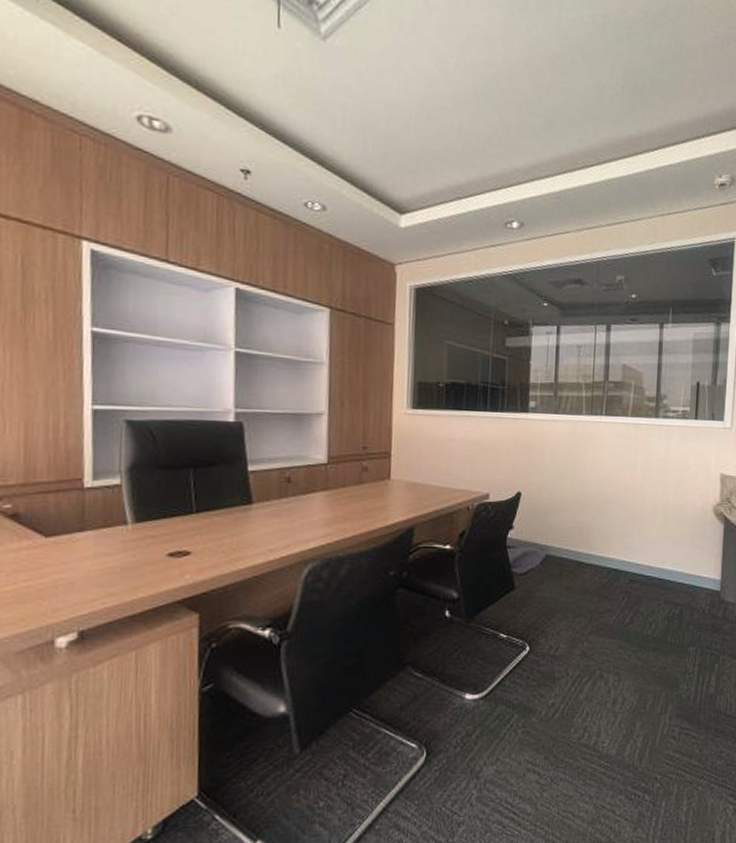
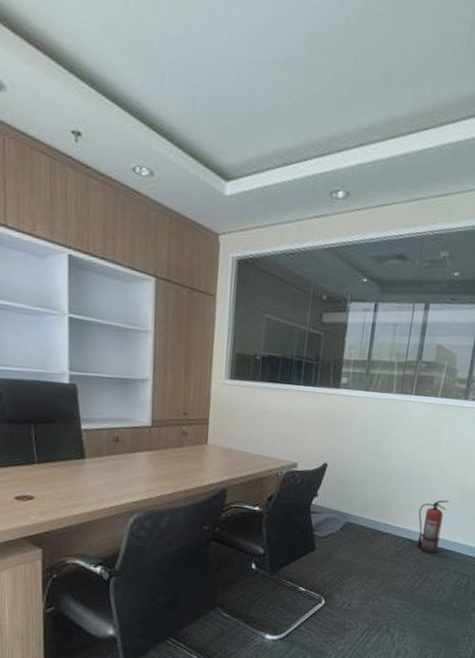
fire extinguisher: none [621,523,652,583] -> present [416,500,450,553]

